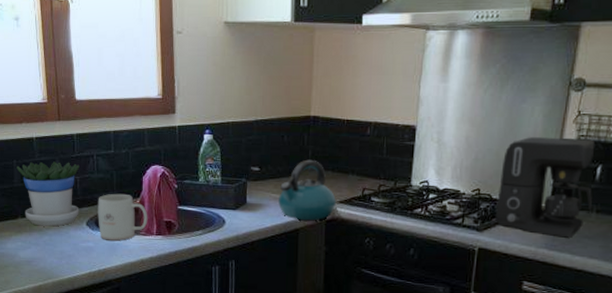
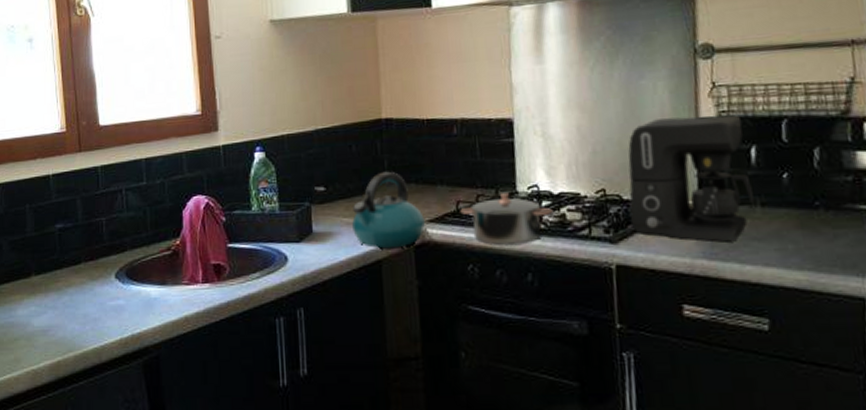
flowerpot: present [16,161,80,227] -> none [29,200,106,284]
mug: present [98,193,148,241] -> none [128,234,191,295]
cooking pot: none [364,185,437,227] -> present [460,193,554,247]

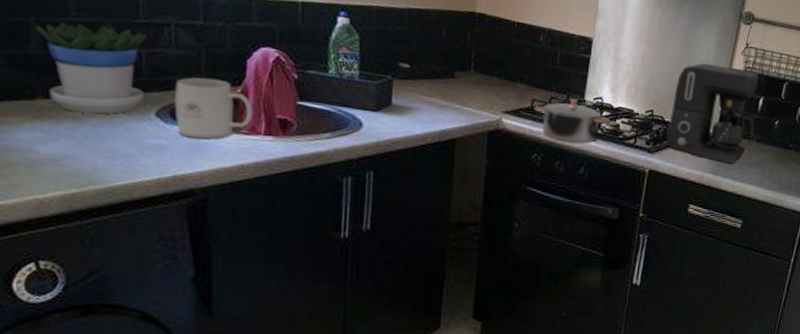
flowerpot: none [29,200,106,284] -> present [35,22,147,114]
mug: none [128,234,191,295] -> present [174,77,253,139]
kettle: present [352,171,425,249] -> none [432,61,501,131]

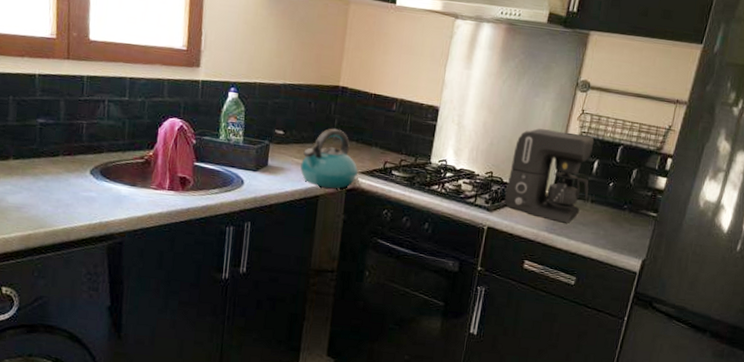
flowerpot: present [35,22,147,114] -> none [12,100,88,172]
mug: present [174,77,253,139] -> none [103,143,161,193]
kettle: none [432,61,501,131] -> present [300,128,358,189]
cooking pot: present [534,99,611,145] -> none [386,161,453,202]

